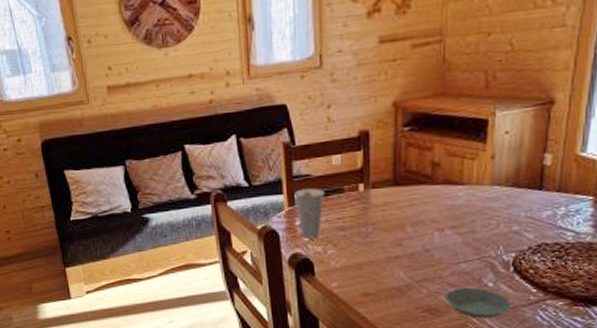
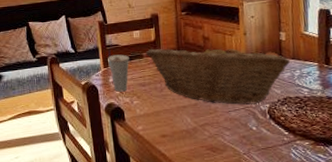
fruit basket: none [347,171,555,254] -> present [145,43,291,105]
saucer: present [444,288,511,319] -> none [222,131,271,156]

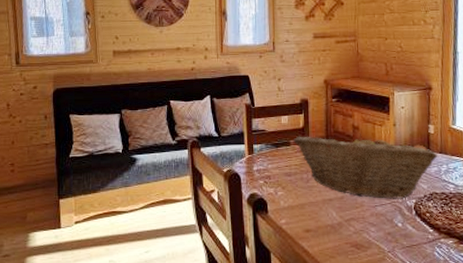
cup: present [108,54,130,92] -> none [253,141,277,181]

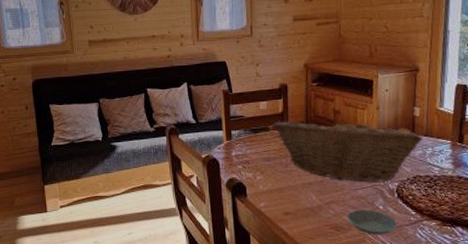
saucer: none [367,227,416,254] -> present [347,210,397,235]

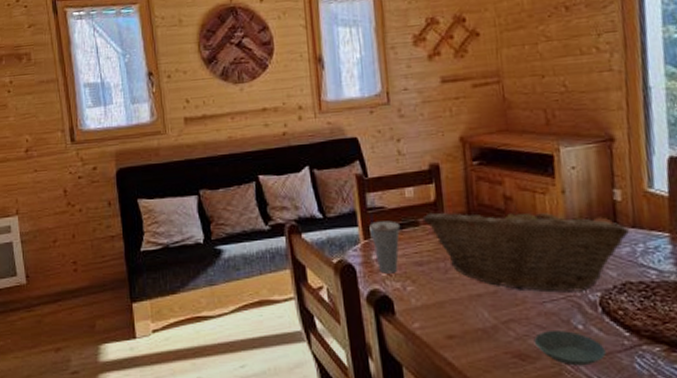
cup: none [231,126,255,166] -> present [369,221,401,274]

